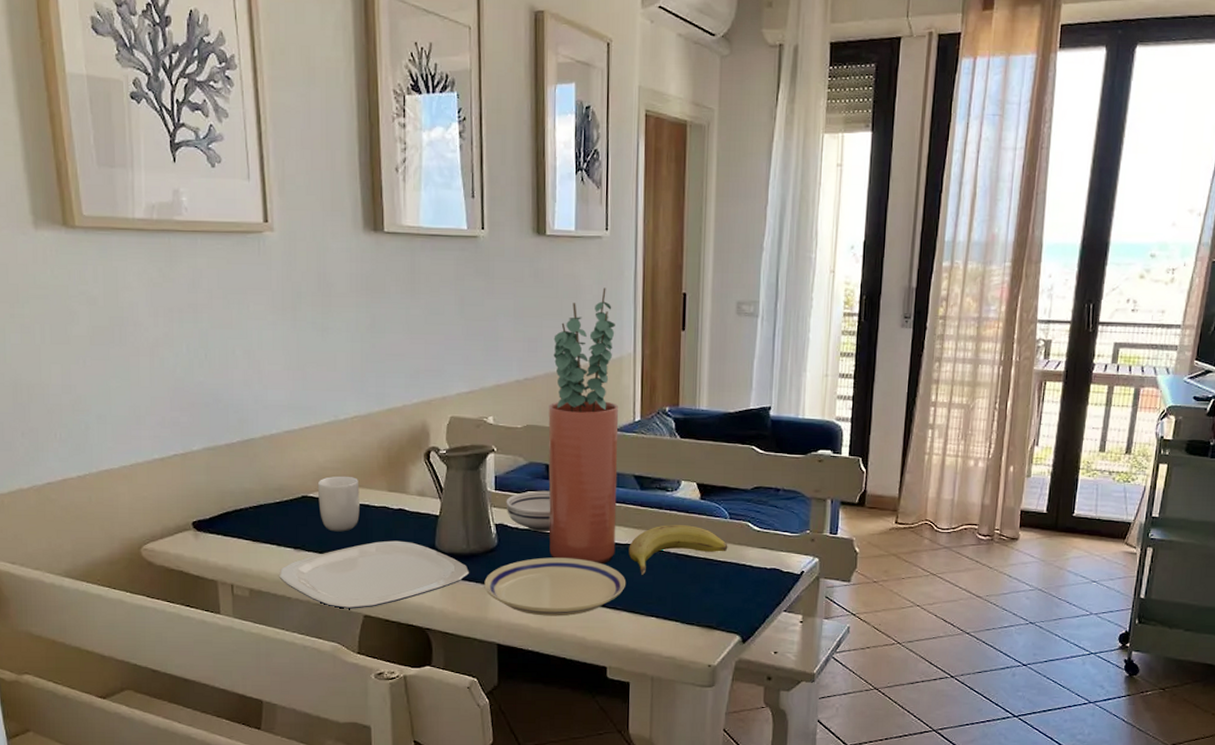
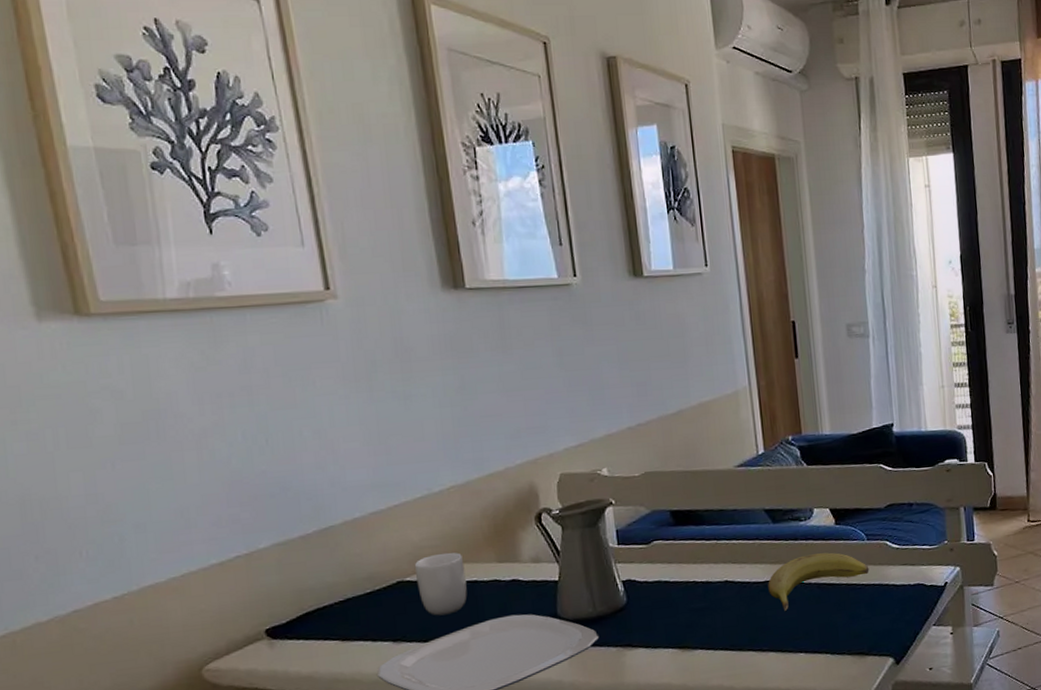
plate: present [484,557,626,616] -> none [616,603,770,672]
bowl: present [506,490,551,532] -> none [631,537,682,583]
vase: present [548,287,619,565] -> none [663,323,755,608]

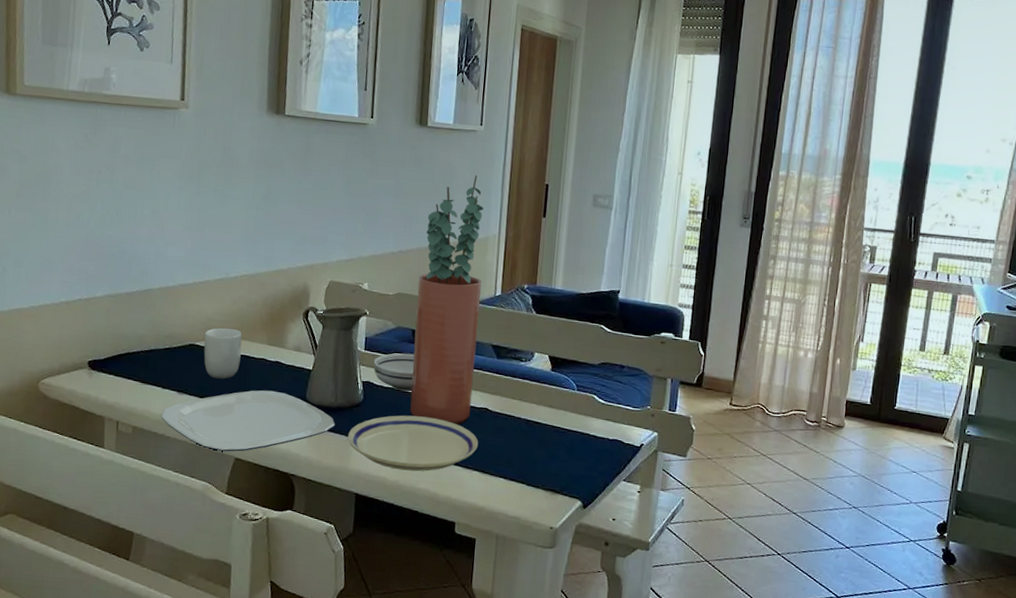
plate: none [616,603,770,672] -> present [348,415,479,472]
bowl: none [631,537,682,583] -> present [373,353,415,392]
vase: none [663,323,755,608] -> present [410,175,484,425]
fruit: present [768,552,869,611] -> none [482,392,575,438]

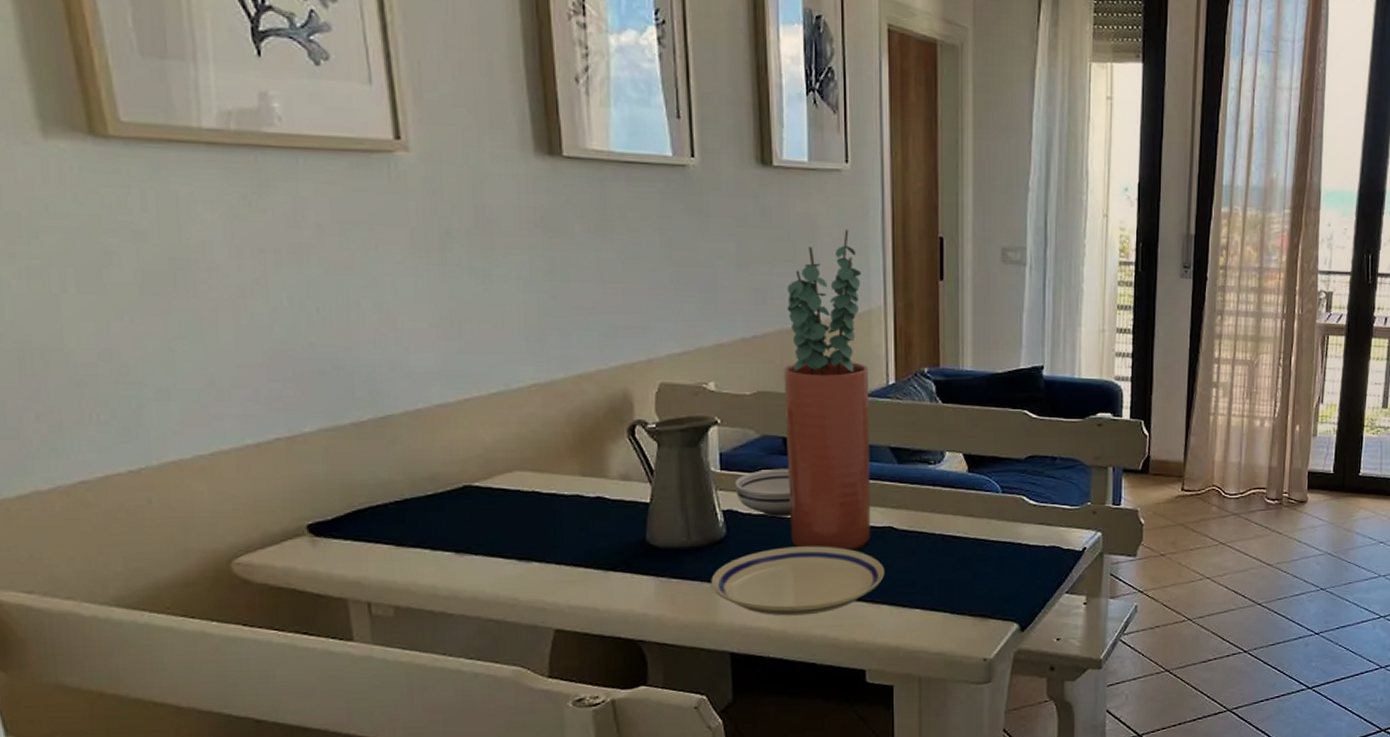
plate: present [161,390,336,452] -> none [435,536,692,624]
cup: present [203,328,243,380] -> none [484,459,544,529]

